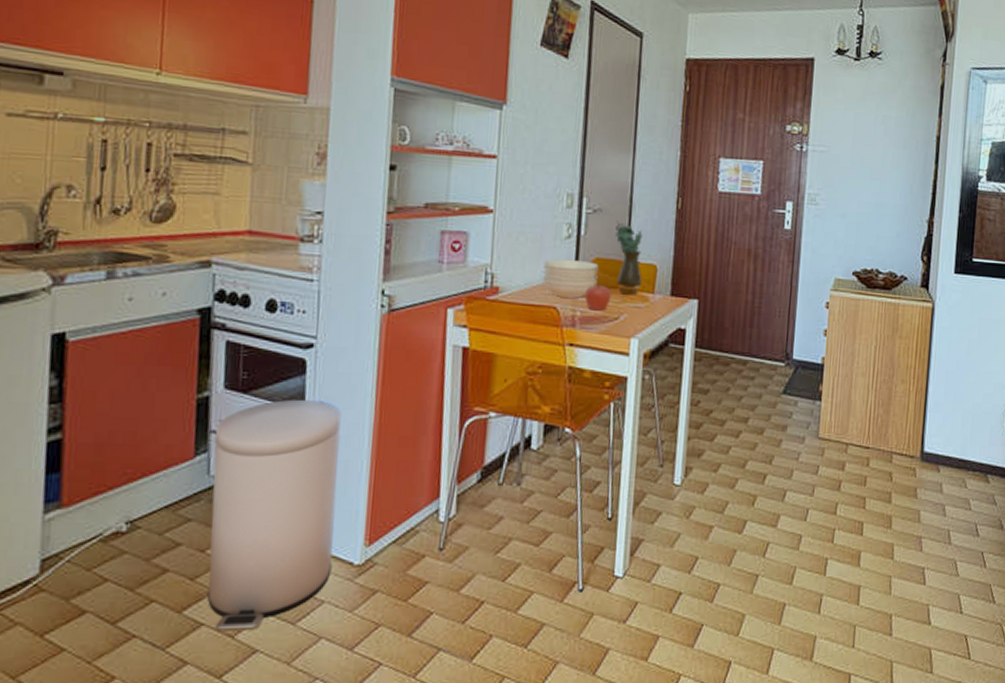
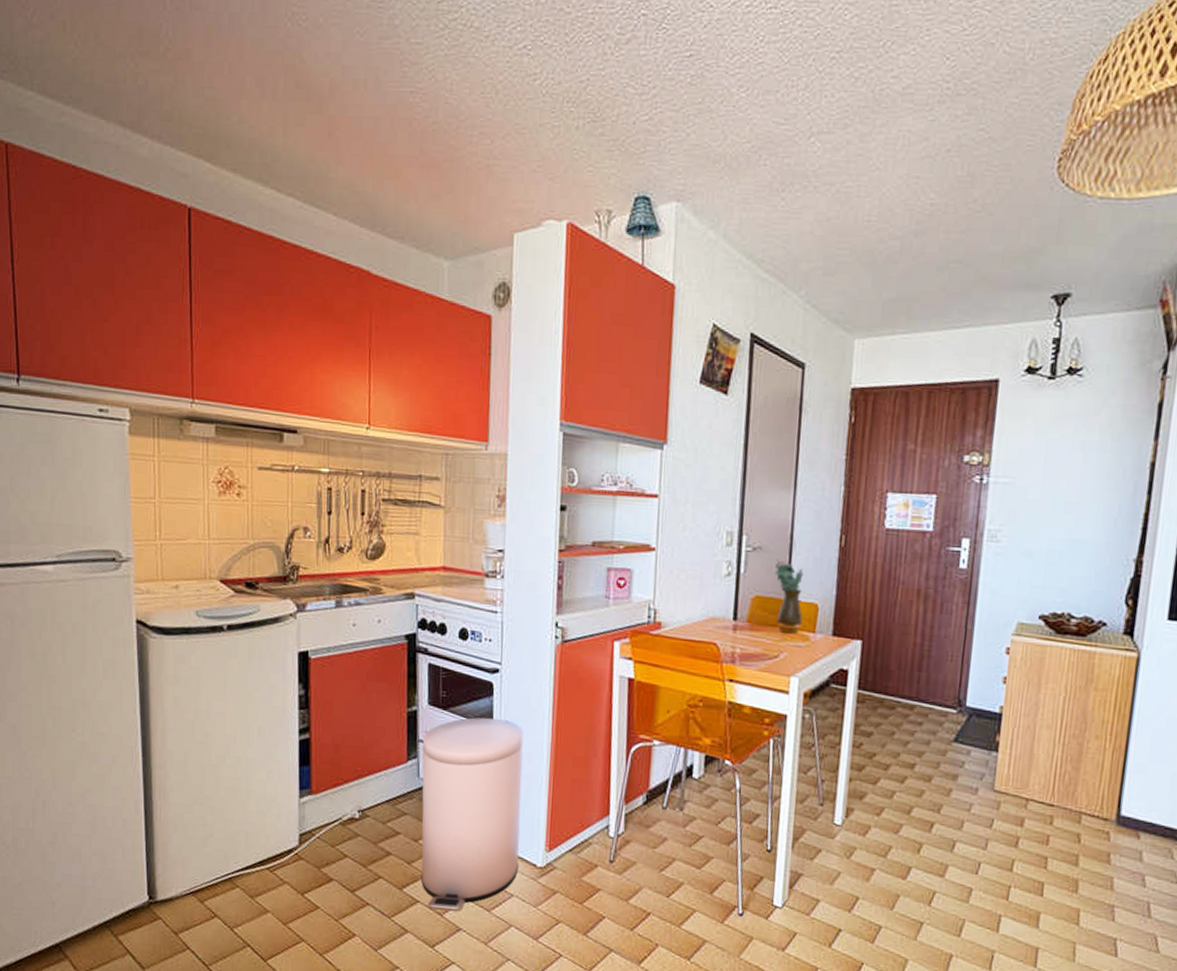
bowl: present [542,259,599,298] -> none [703,596,759,635]
fruit: present [585,281,612,311] -> none [744,619,772,649]

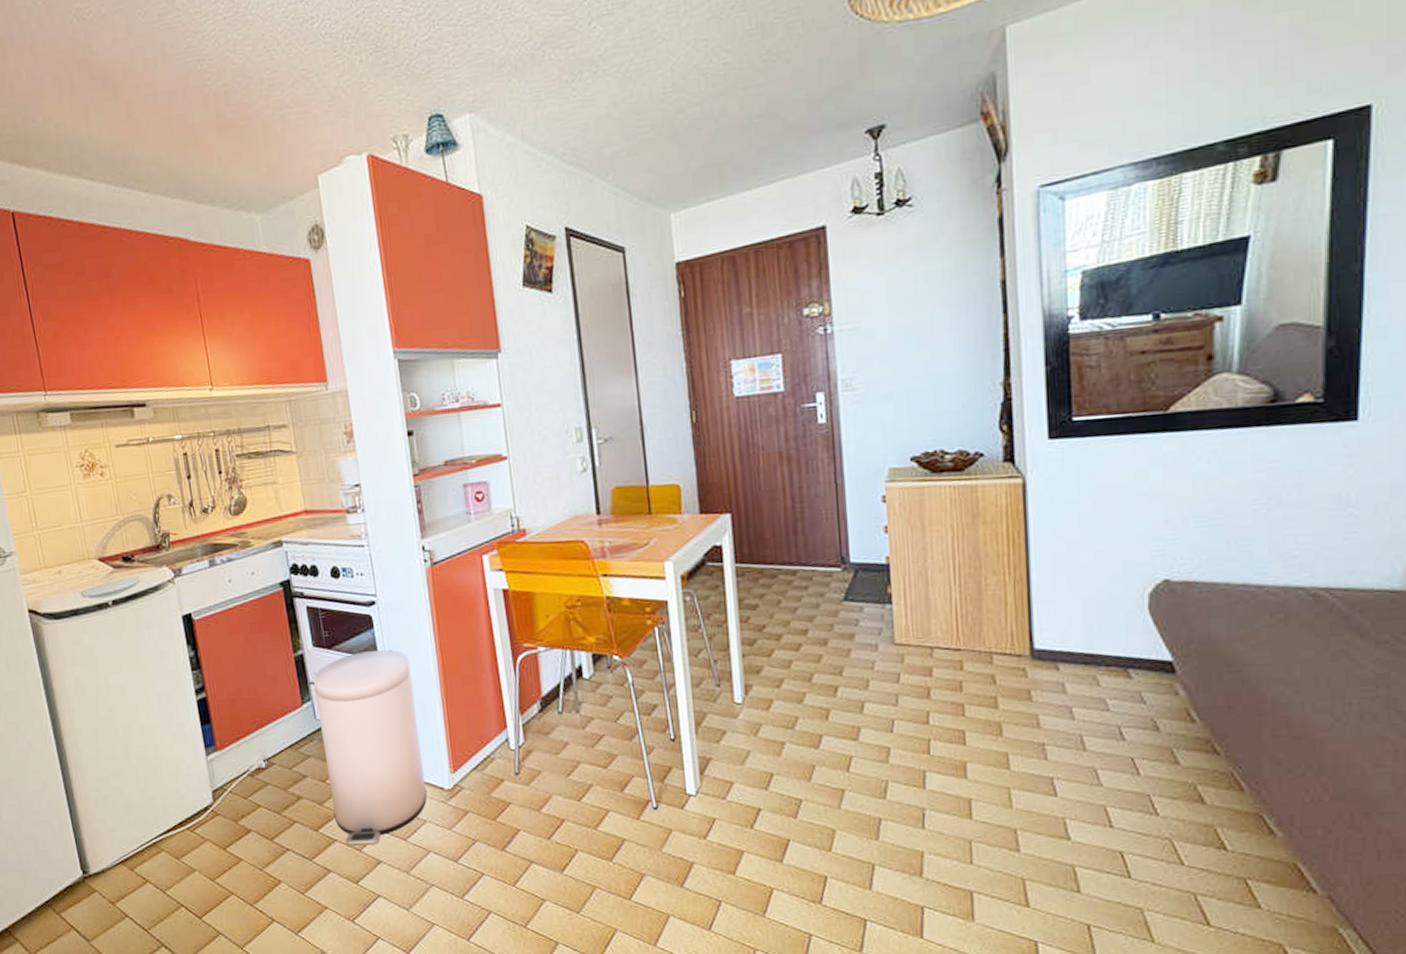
vase: present [775,558,804,635] -> none [629,446,667,521]

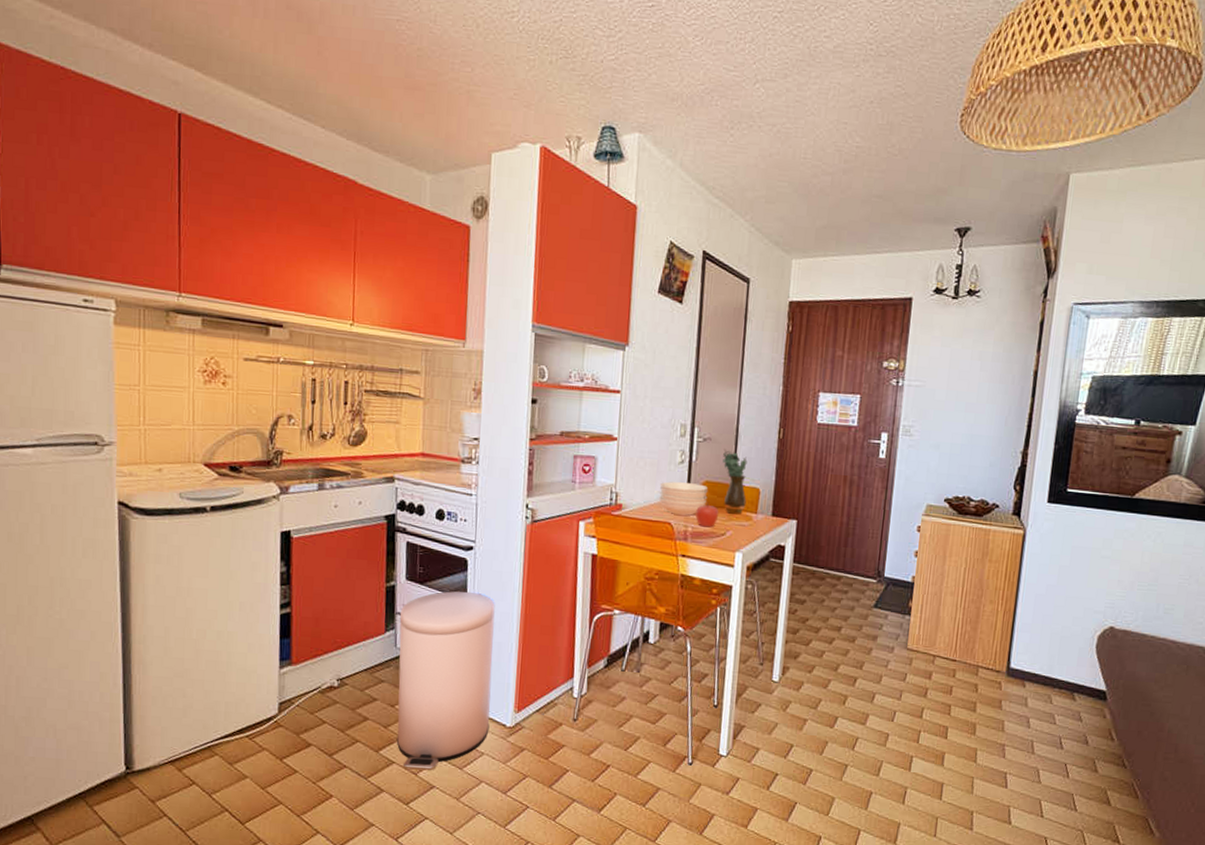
bowl: none [563,491,621,531] -> present [659,481,709,516]
fruit: none [610,510,638,539] -> present [695,501,719,528]
vase: none [629,446,667,521] -> present [723,448,747,516]

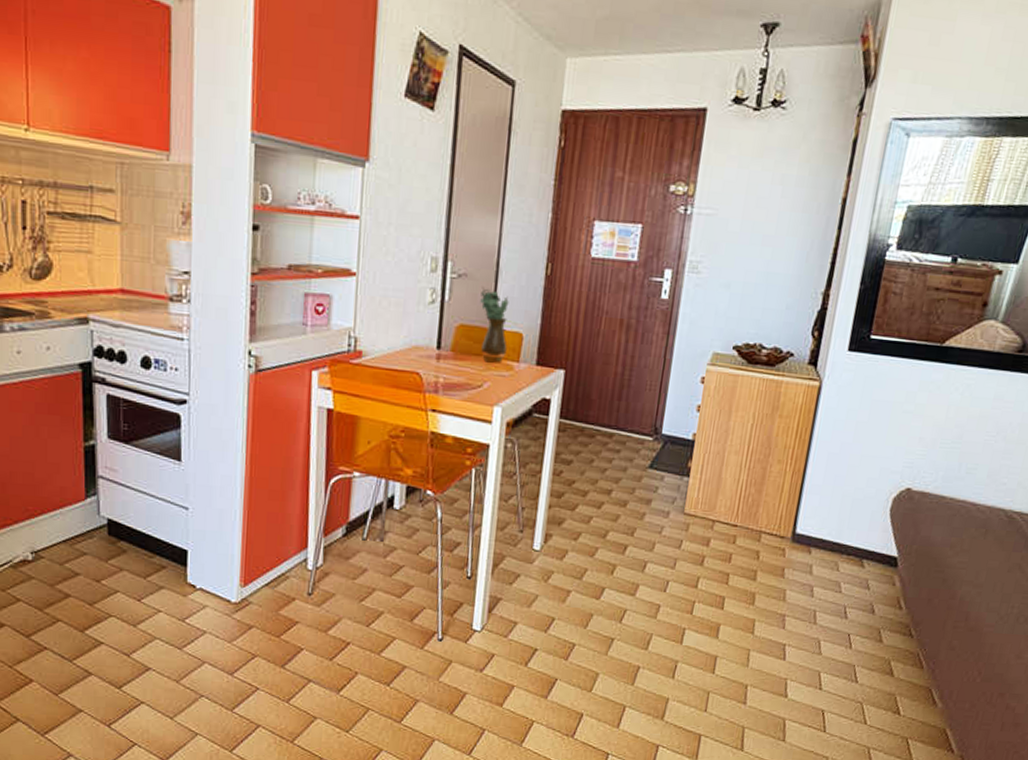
pedal bin: present [396,591,495,771] -> none [102,451,215,652]
bowl: present [659,481,709,516] -> none [405,324,463,365]
fruit: present [695,501,719,528] -> none [448,348,476,378]

